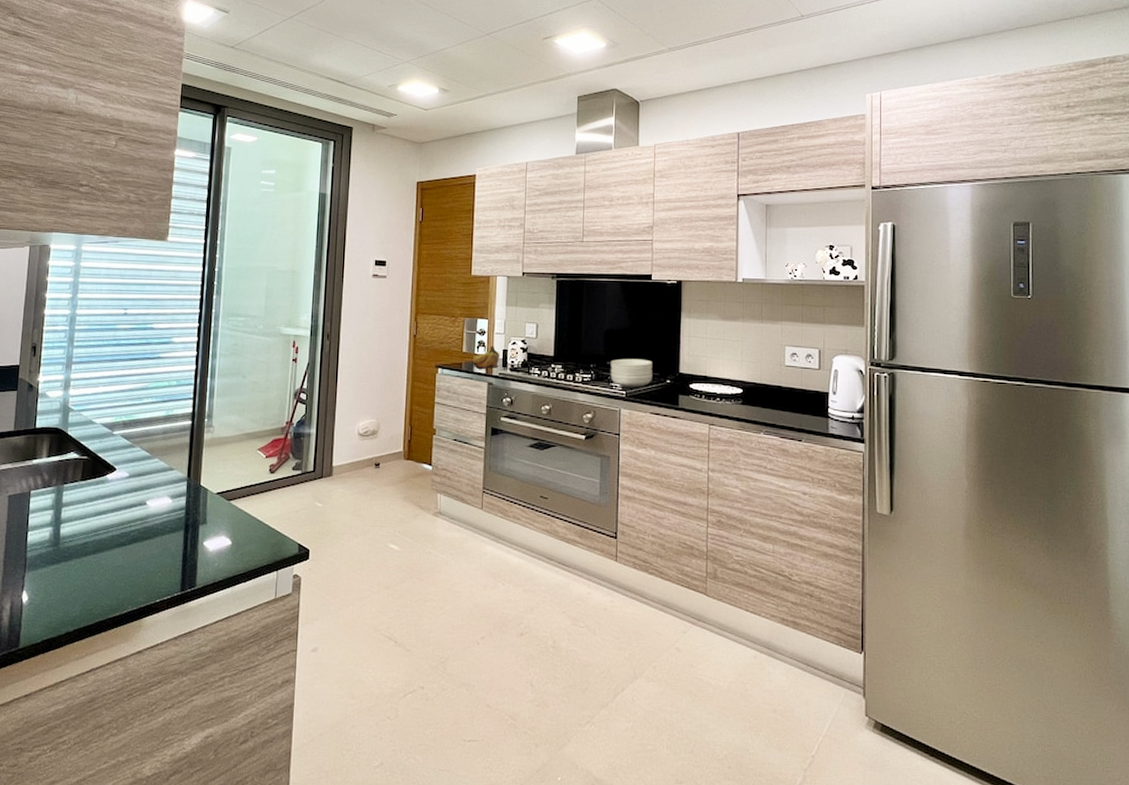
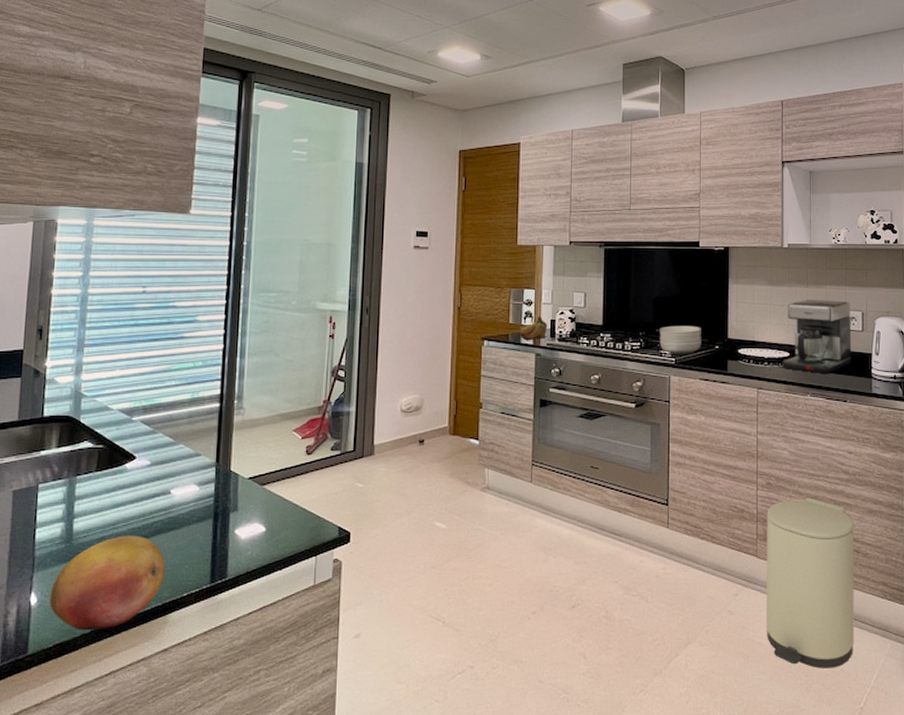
fruit: none [39,542,141,630] -> present [49,535,165,631]
pedal bin: none [714,537,808,713] -> present [765,497,855,668]
coffee maker: none [735,335,808,411] -> present [782,299,852,373]

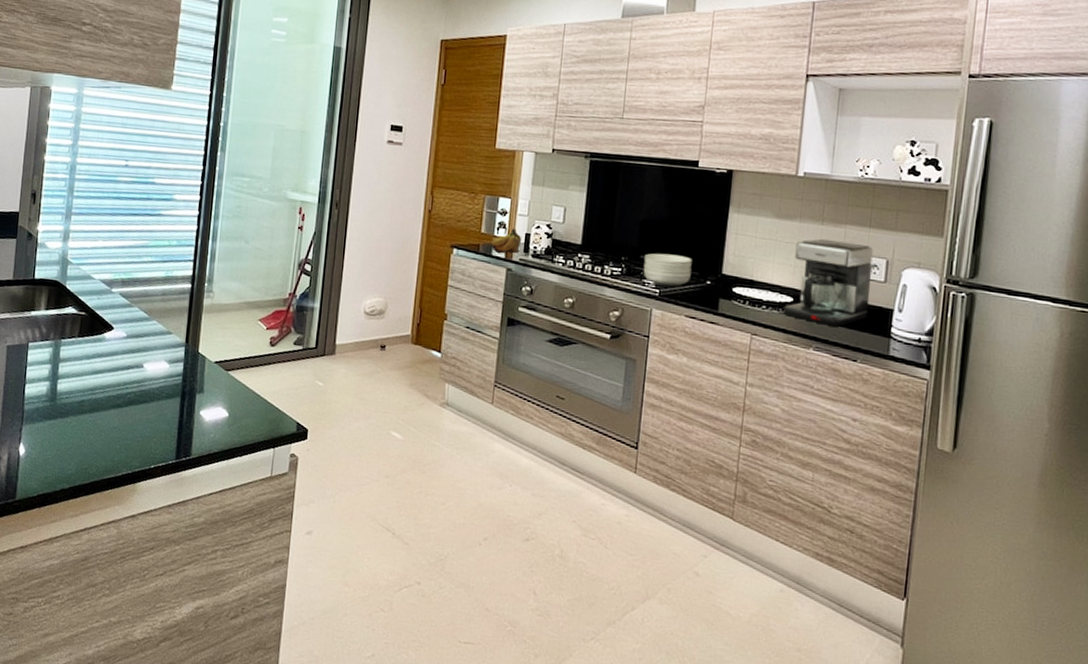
fruit: present [49,535,165,631] -> none [35,402,136,488]
pedal bin: present [765,497,855,668] -> none [735,462,851,654]

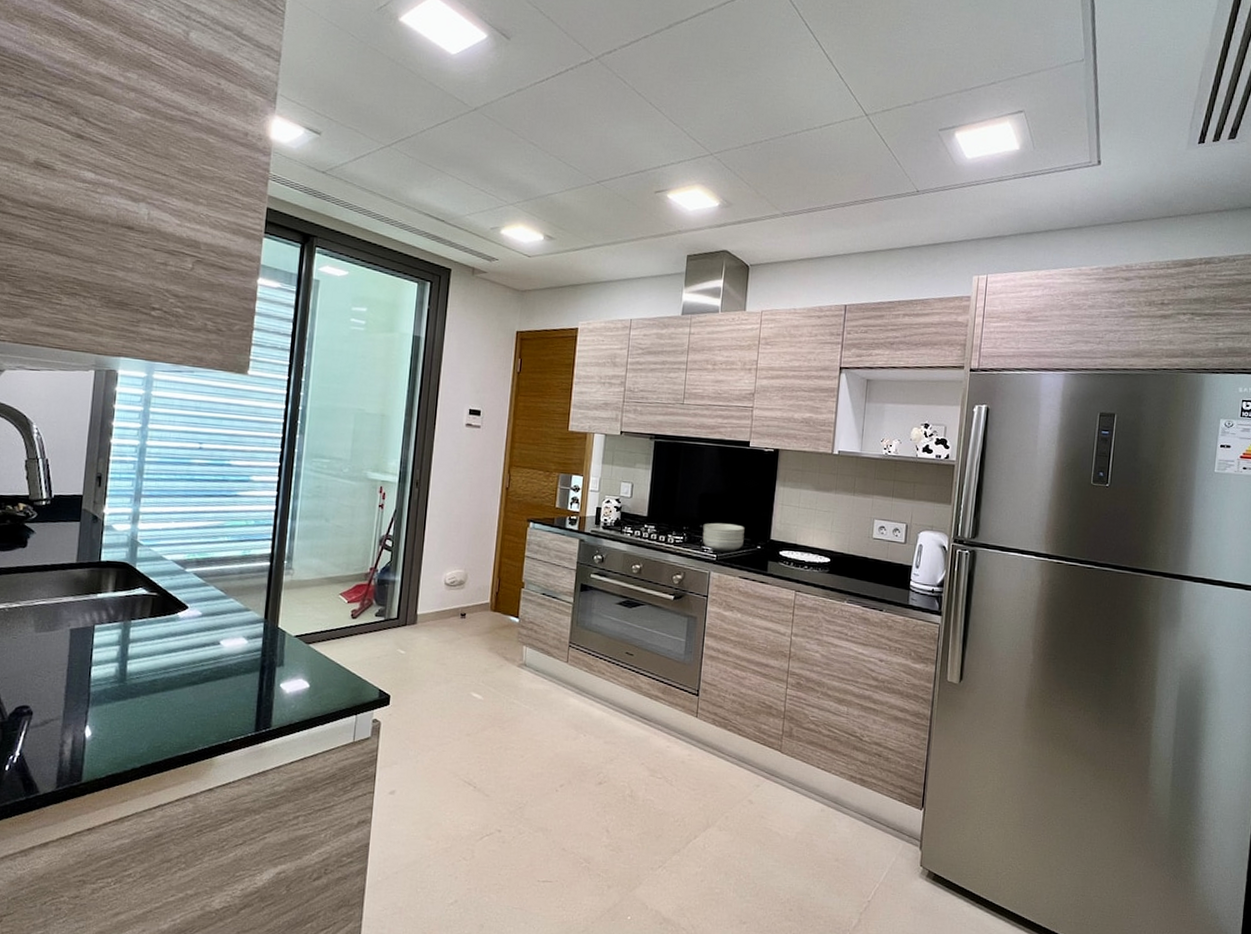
fruit: present [490,228,522,253] -> none [564,503,594,526]
coffee maker: present [783,238,873,327] -> none [822,507,895,582]

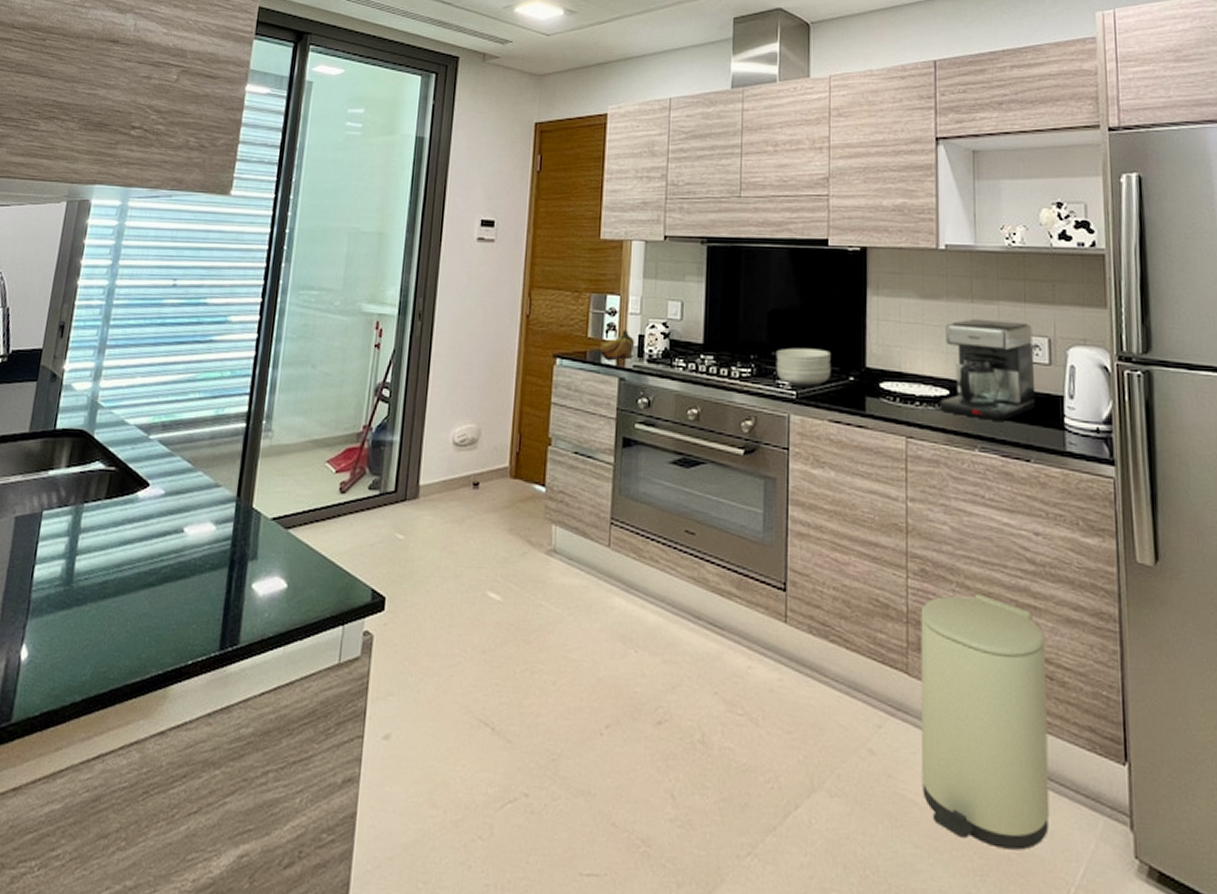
fruit: none [564,503,594,526] -> present [599,329,635,360]
pedal bin: none [783,699,879,862] -> present [920,593,1050,850]
coffee maker: none [822,507,895,582] -> present [940,318,1036,421]

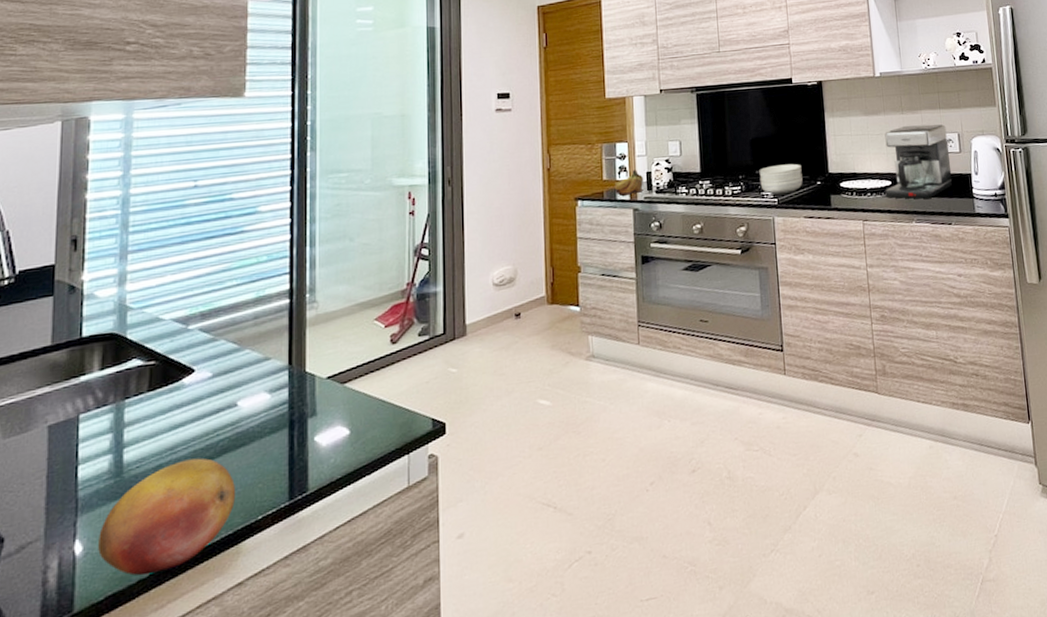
fruit: none [40,581,171,700] -> present [98,458,235,576]
pedal bin: present [920,593,1050,850] -> none [883,325,983,501]

